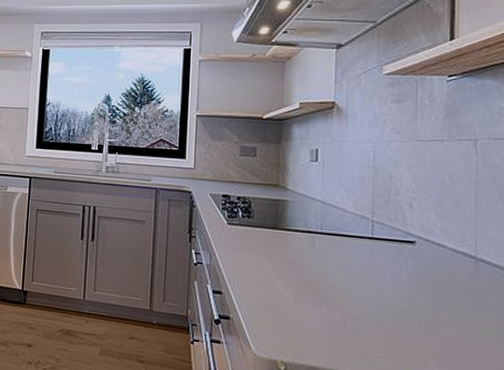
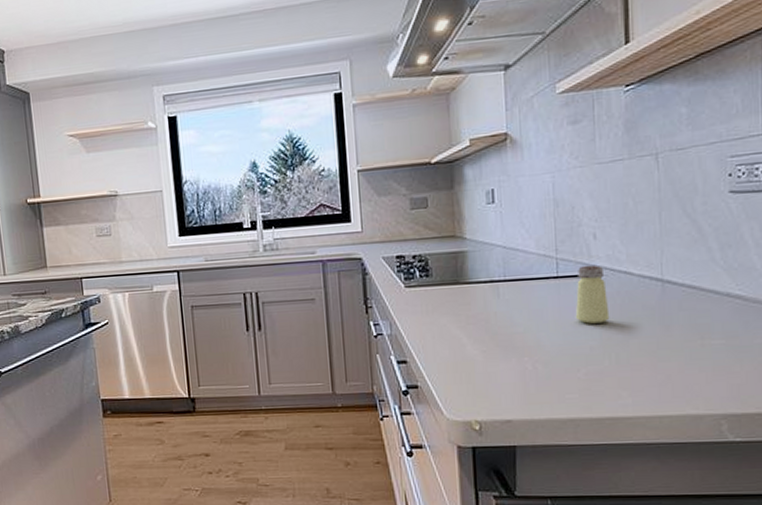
saltshaker: none [387,231,421,289] -> present [575,264,610,324]

